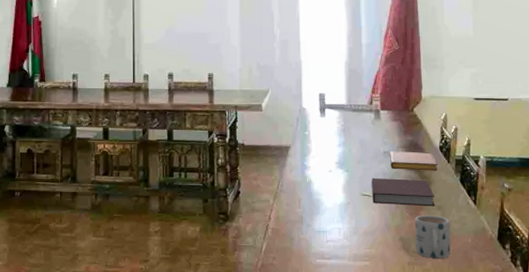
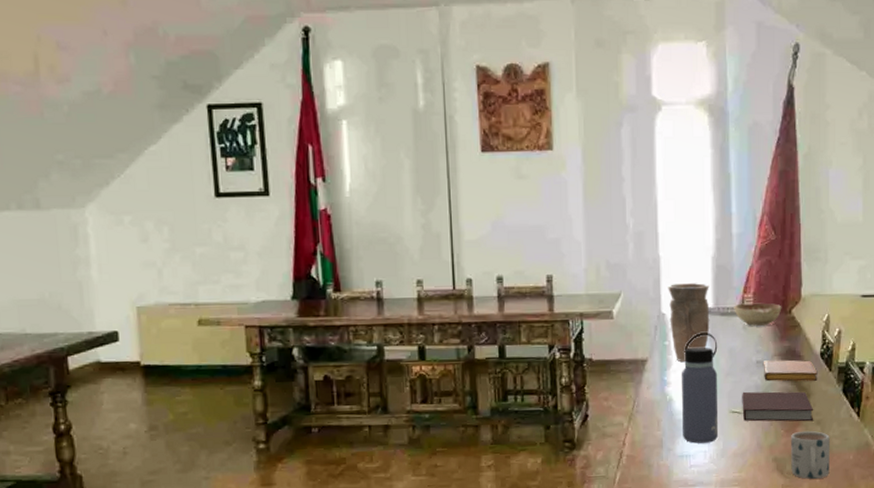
vase: none [308,84,344,150] -> present [668,283,710,363]
water bottle: none [319,125,350,221] -> present [682,332,718,444]
decorative bowl: none [364,102,405,121] -> present [734,303,782,326]

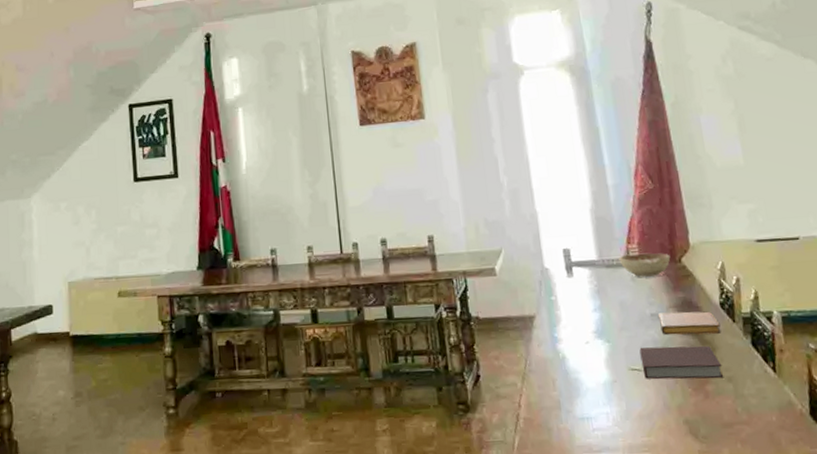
vase: present [668,283,710,363] -> none [548,236,597,318]
water bottle: present [682,332,718,444] -> none [572,286,619,405]
mug: present [791,431,830,479] -> none [700,389,752,444]

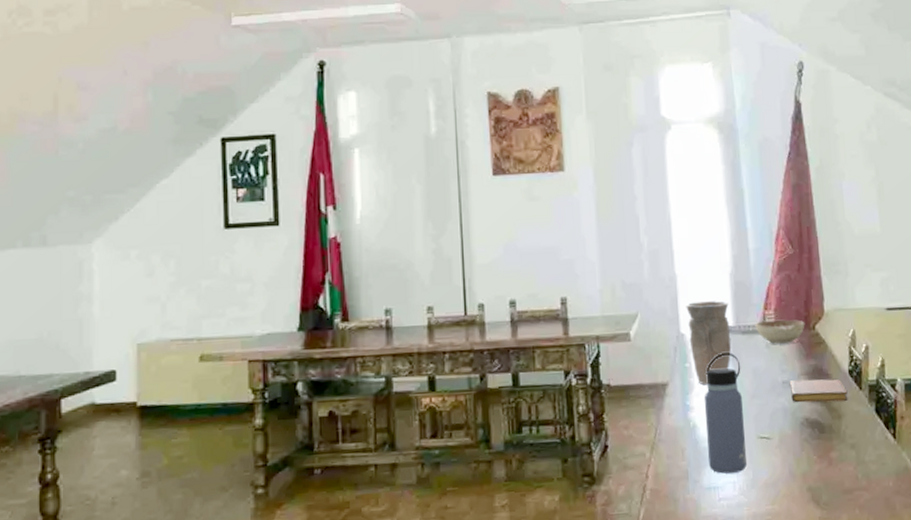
vase: none [548,236,597,318] -> present [686,301,732,385]
water bottle: none [572,286,619,405] -> present [705,352,747,474]
notebook: present [639,345,723,380] -> none [769,413,847,447]

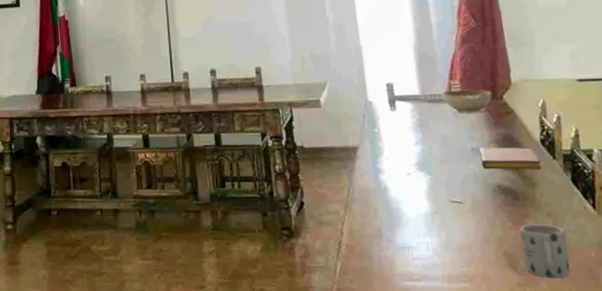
vase: present [686,301,732,385] -> none [372,71,419,150]
water bottle: present [705,352,747,474] -> none [394,120,439,234]
mug: none [825,456,869,510] -> present [520,224,571,277]

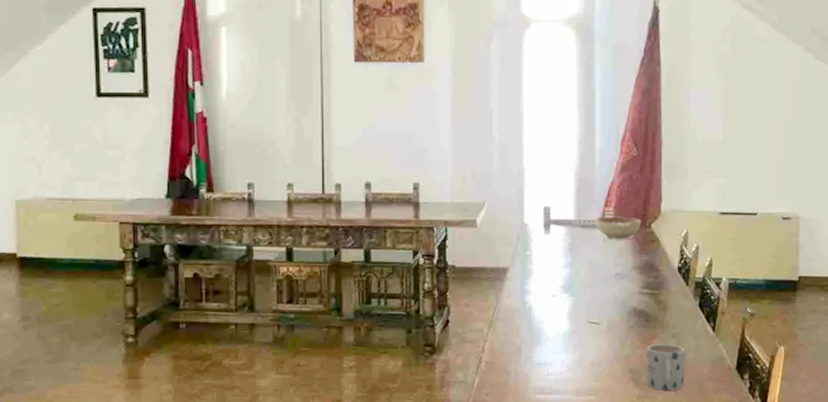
notebook: present [478,147,542,170] -> none [621,273,675,295]

